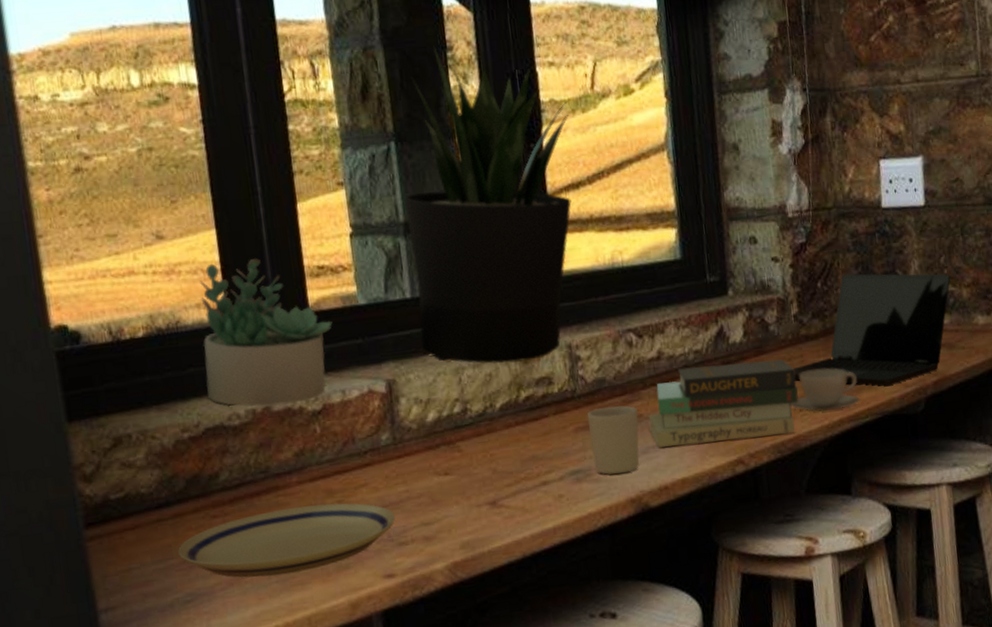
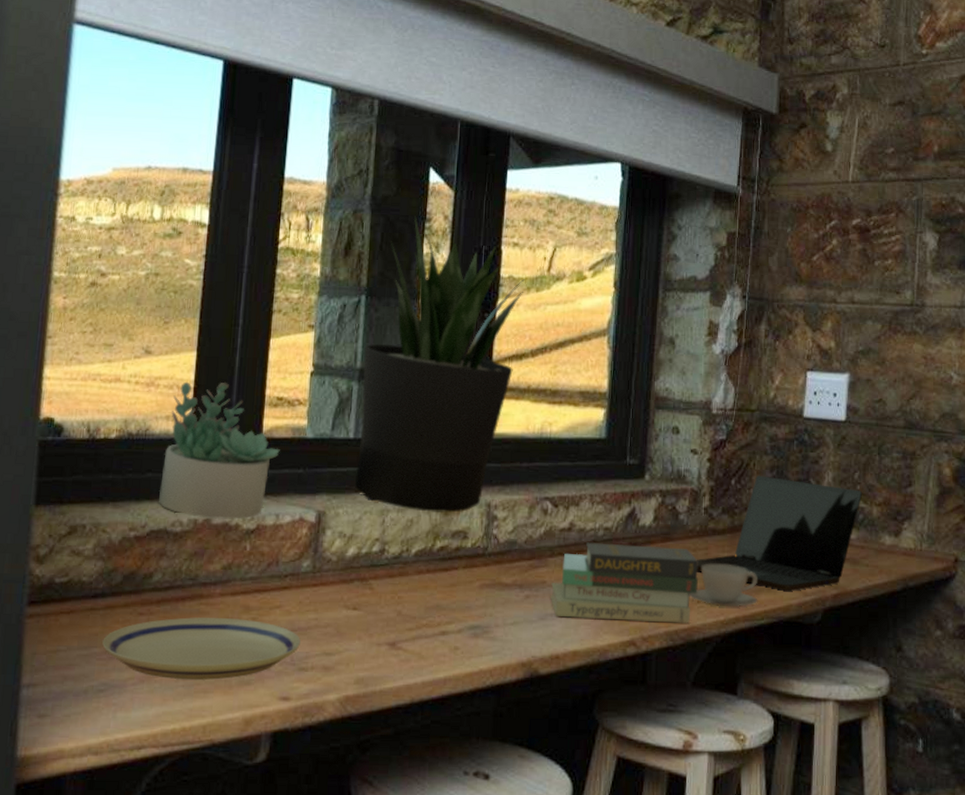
mug: present [586,406,640,475] -> none [492,569,542,636]

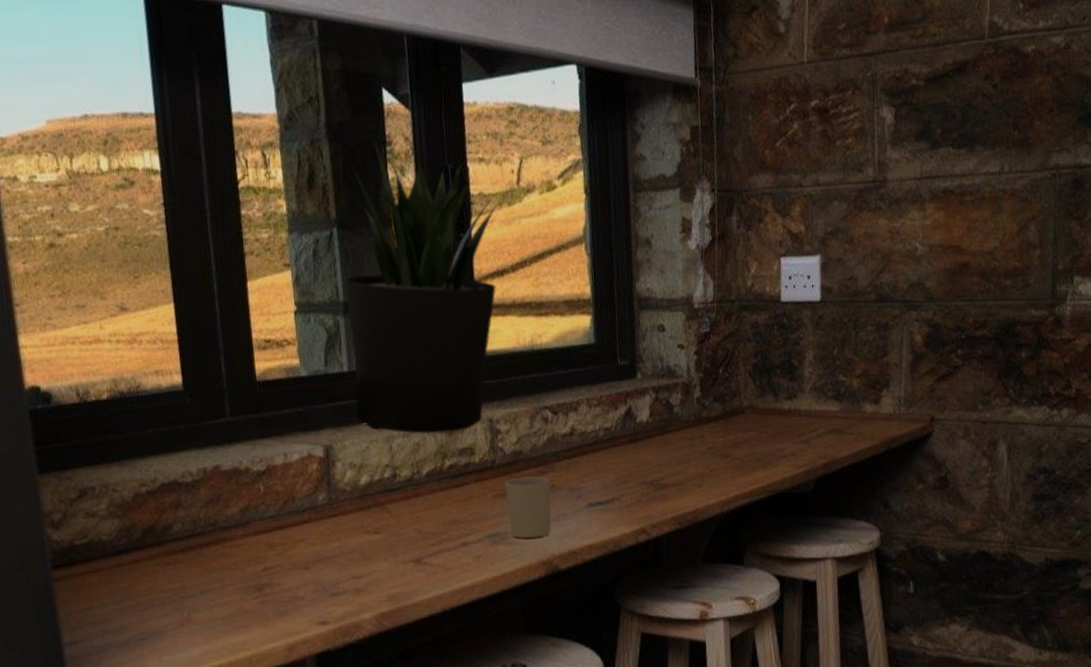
plate: present [102,617,301,680] -> none [135,555,329,620]
succulent plant: present [158,381,280,520] -> none [159,331,277,466]
mug: none [492,569,542,636] -> present [504,476,552,539]
books: present [550,542,698,624] -> none [560,439,698,516]
teacup: present [689,564,758,608] -> none [691,448,755,488]
laptop: present [697,476,863,591] -> none [695,362,843,466]

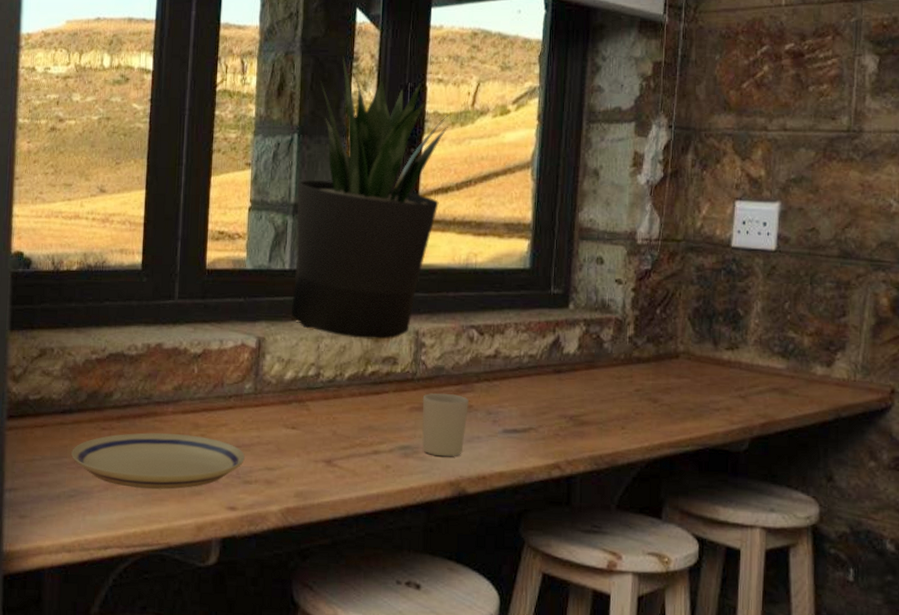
plate: none [135,555,329,620] -> present [71,433,245,489]

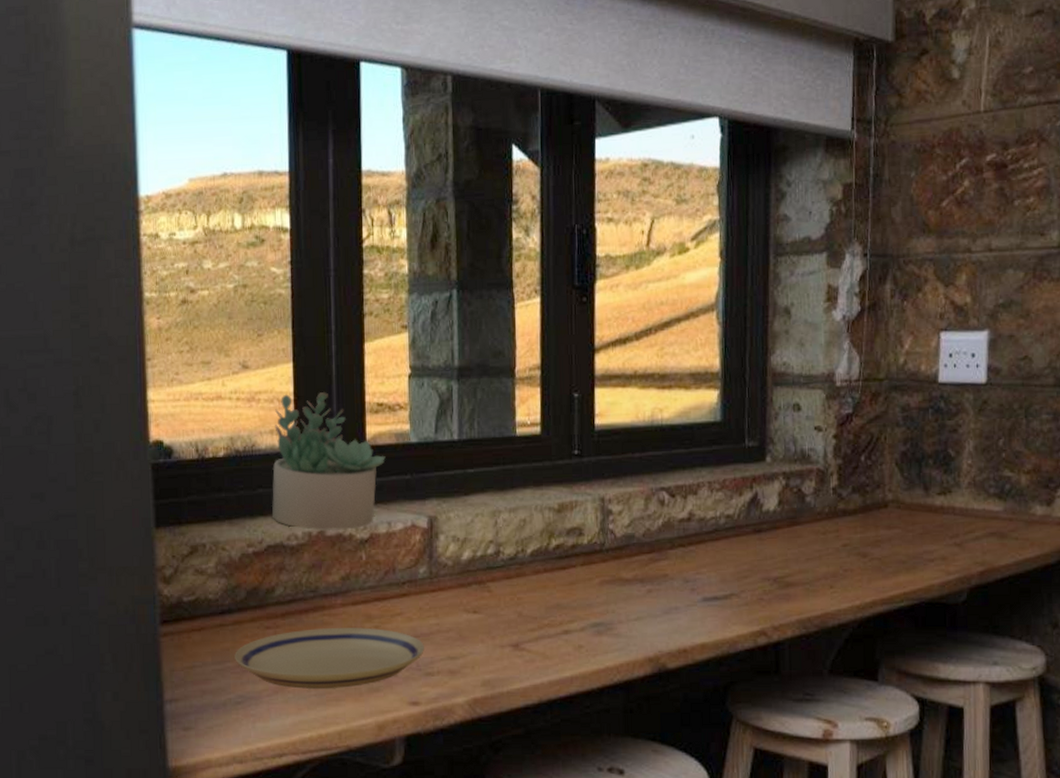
succulent plant: none [115,217,222,345] -> present [271,392,386,531]
planter: present [292,56,450,340] -> none [461,199,623,511]
mug: present [421,393,469,457] -> none [613,564,663,632]

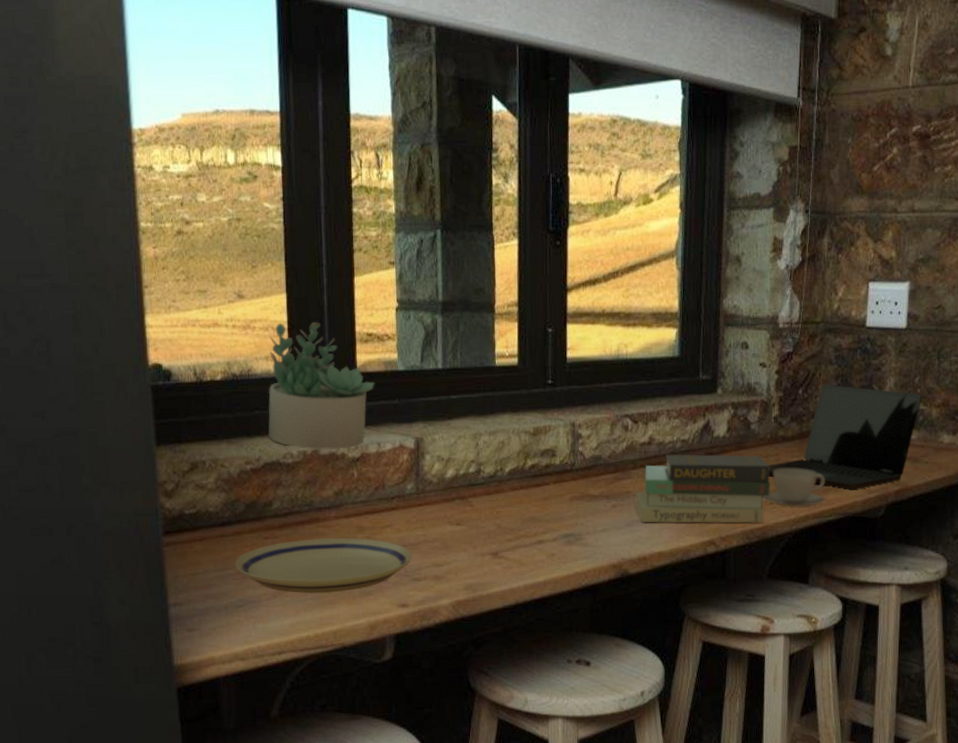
books: none [673,531,830,611] -> present [634,454,770,524]
teacup: none [821,546,896,591] -> present [762,468,826,507]
laptop: none [827,449,1009,571] -> present [769,384,923,489]

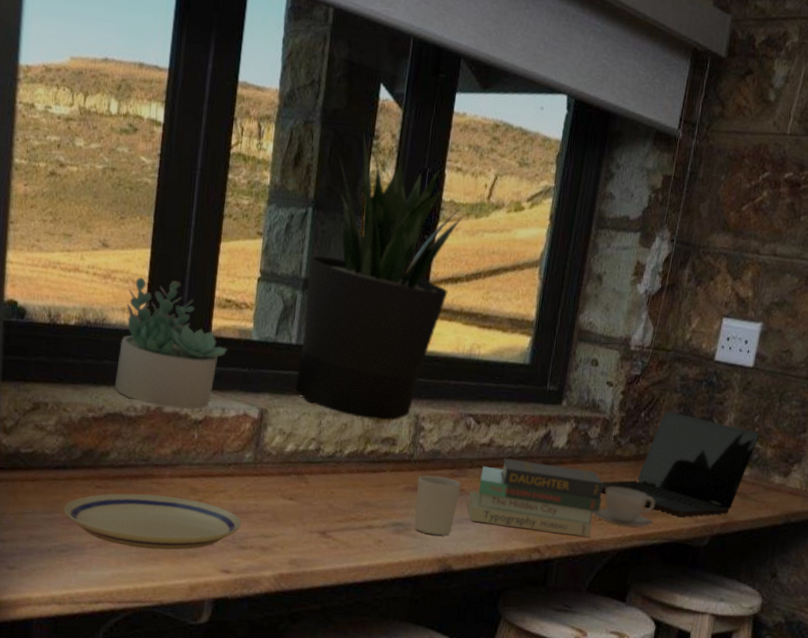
planter: none [445,146,593,434] -> present [295,132,465,421]
mug: none [582,482,626,542] -> present [413,475,461,536]

